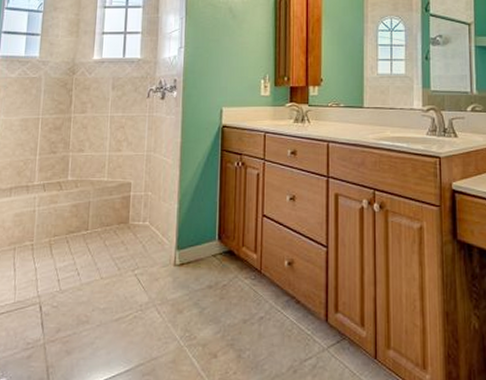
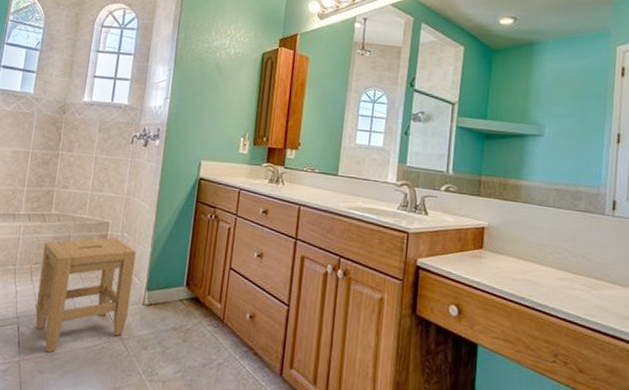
stool: none [58,198,162,331] -> present [35,237,137,353]

